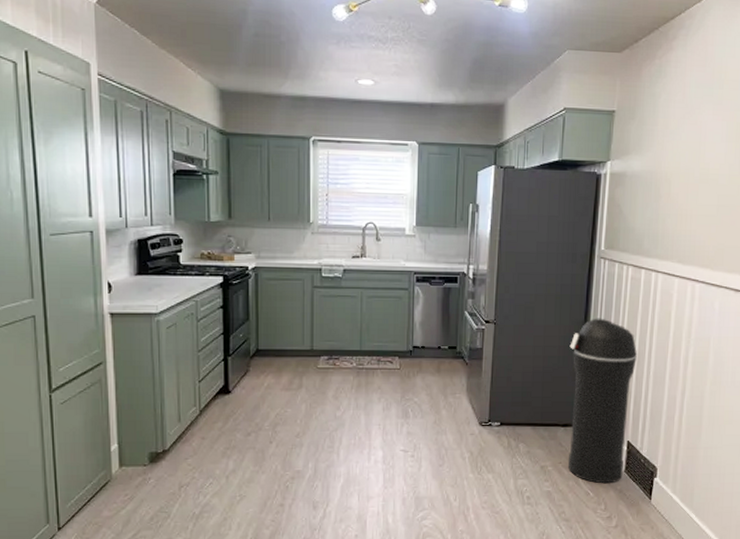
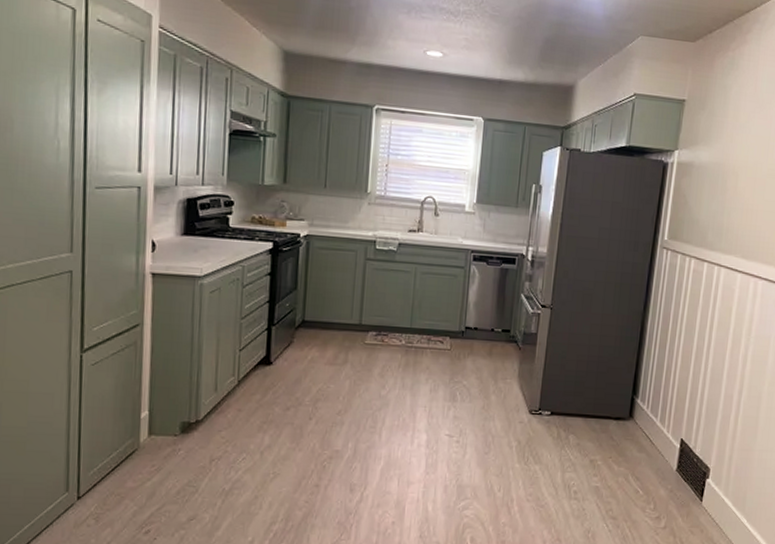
trash can: present [567,318,637,484] -> none [618,309,695,482]

